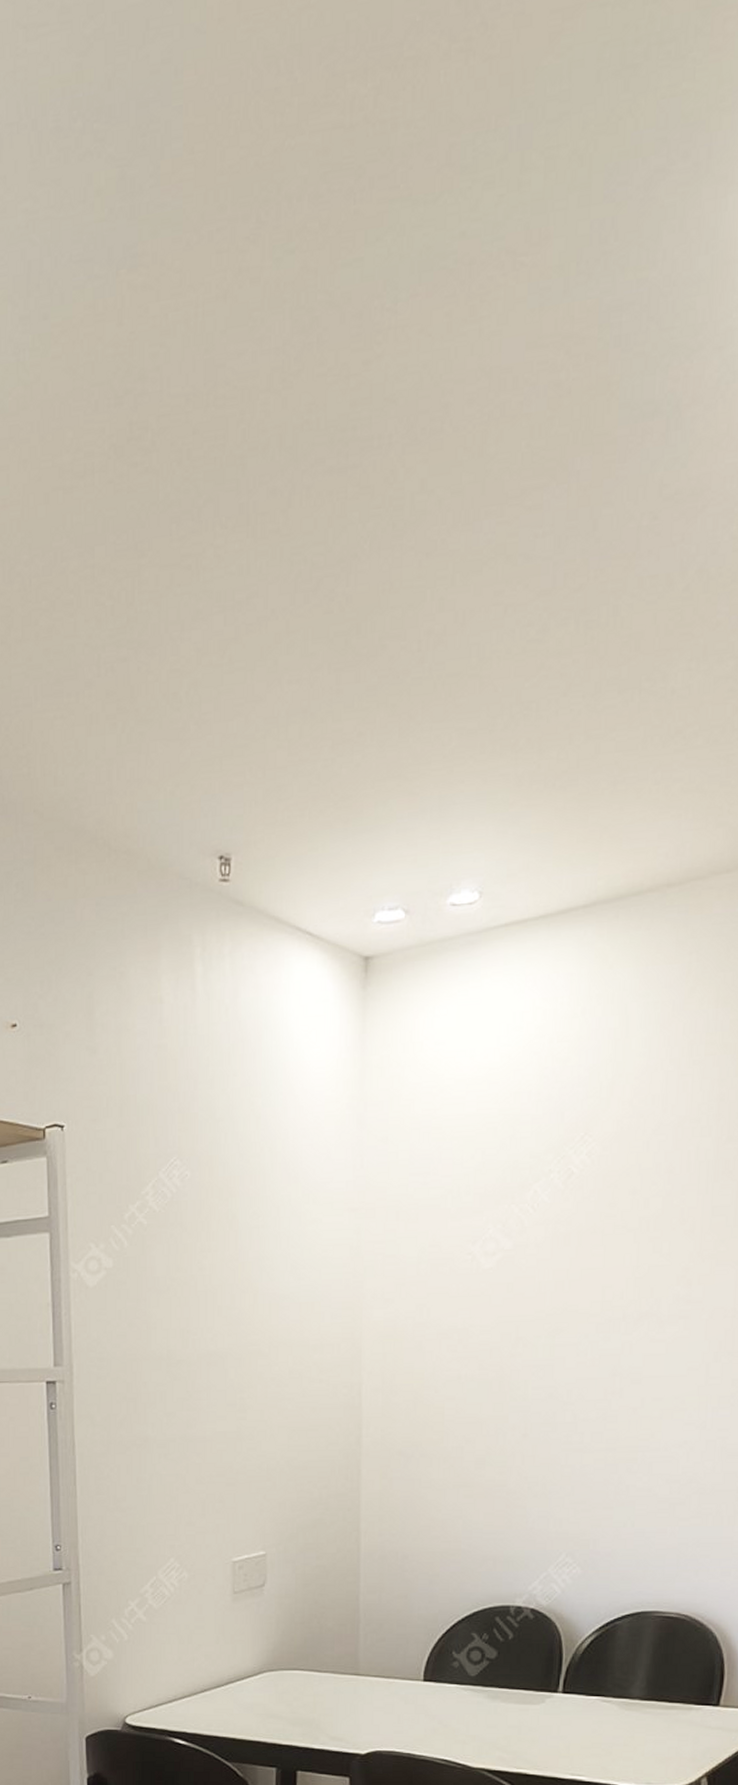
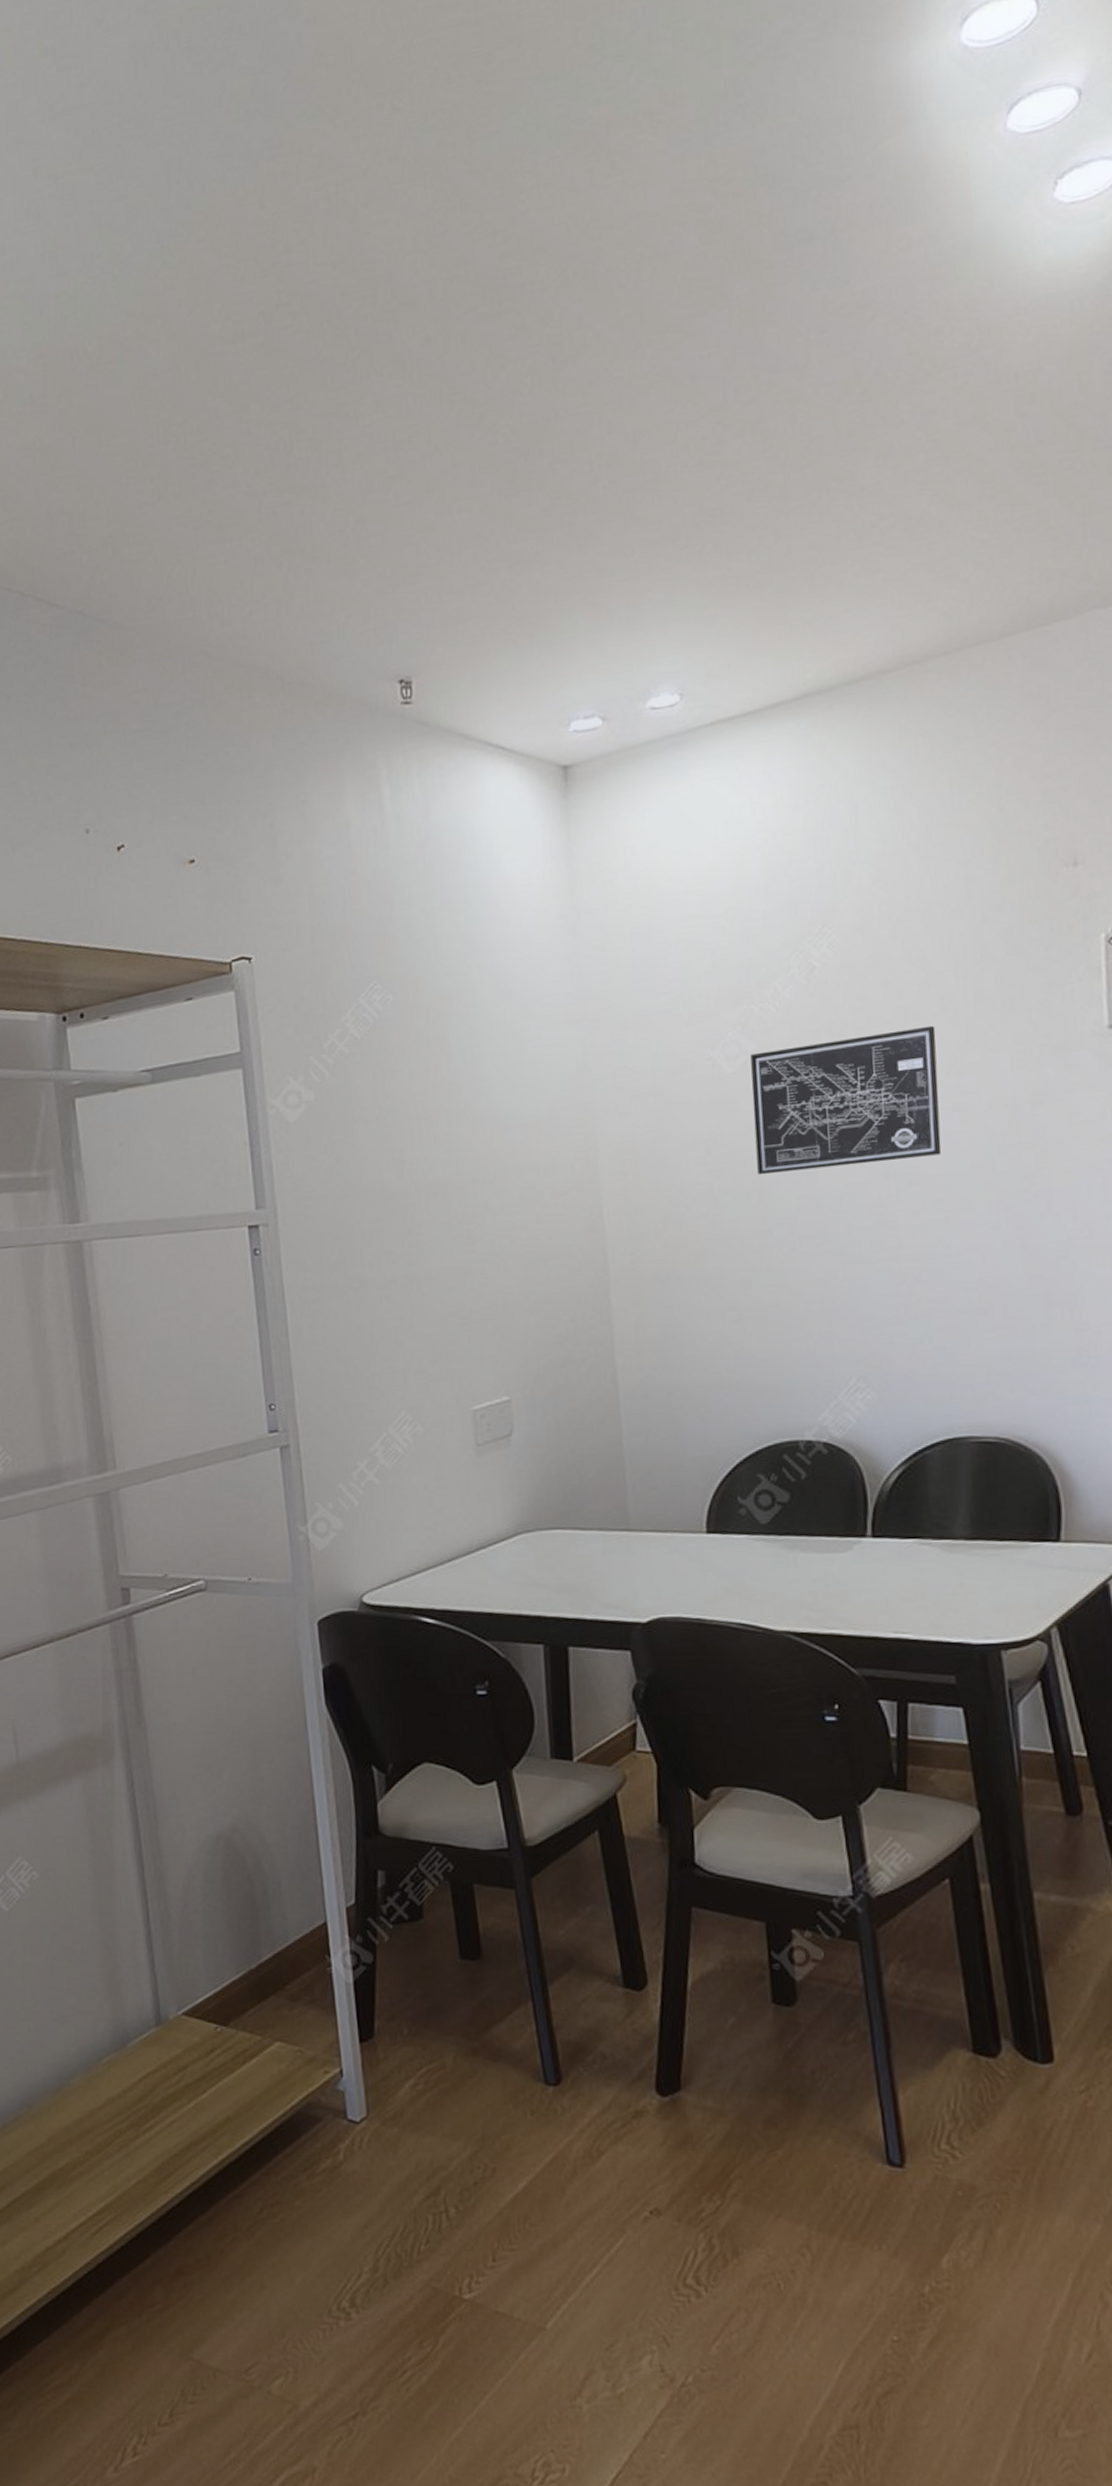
wall art: none [501,1236,673,1366] -> present [750,1025,942,1175]

